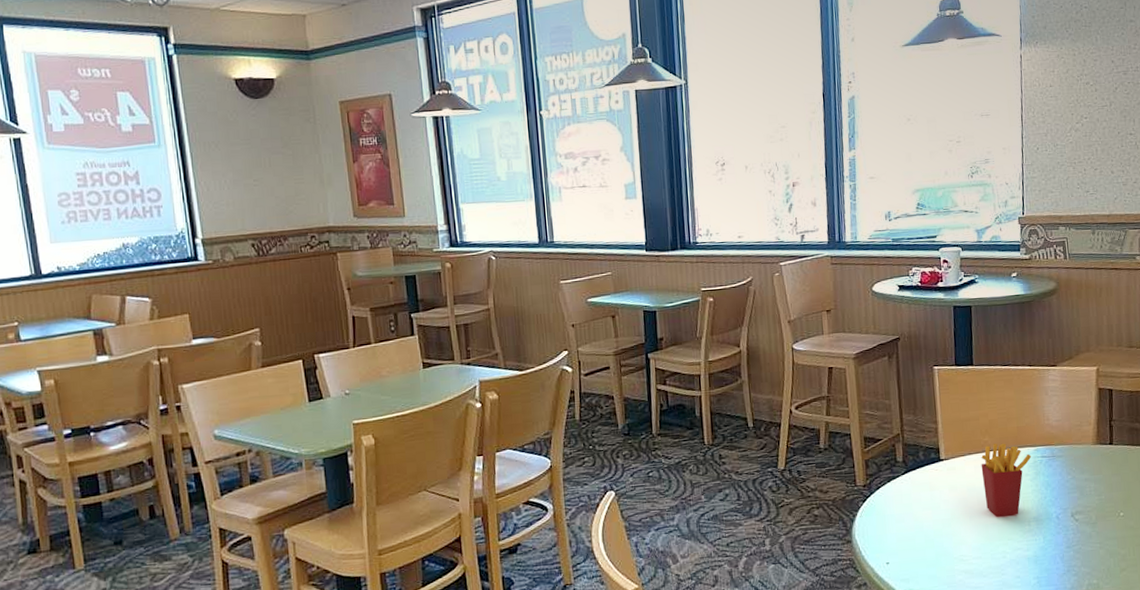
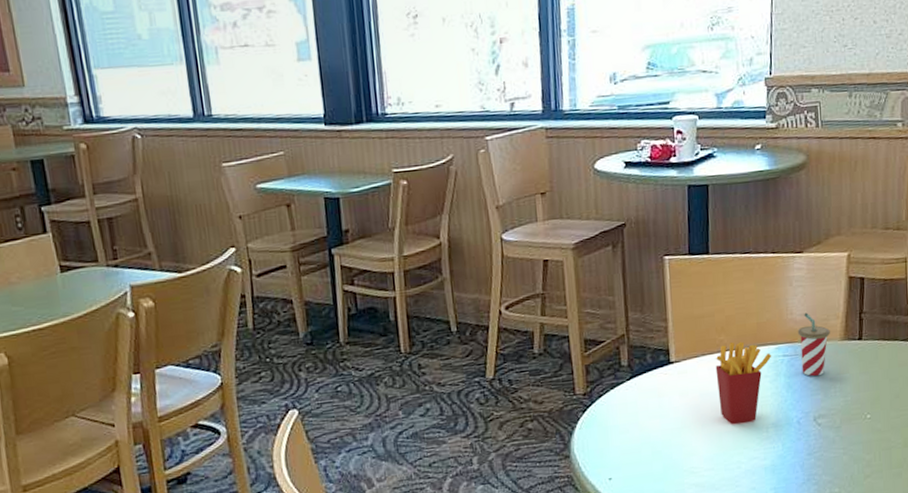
beverage cup: none [1054,419,1084,476] -> present [797,312,830,377]

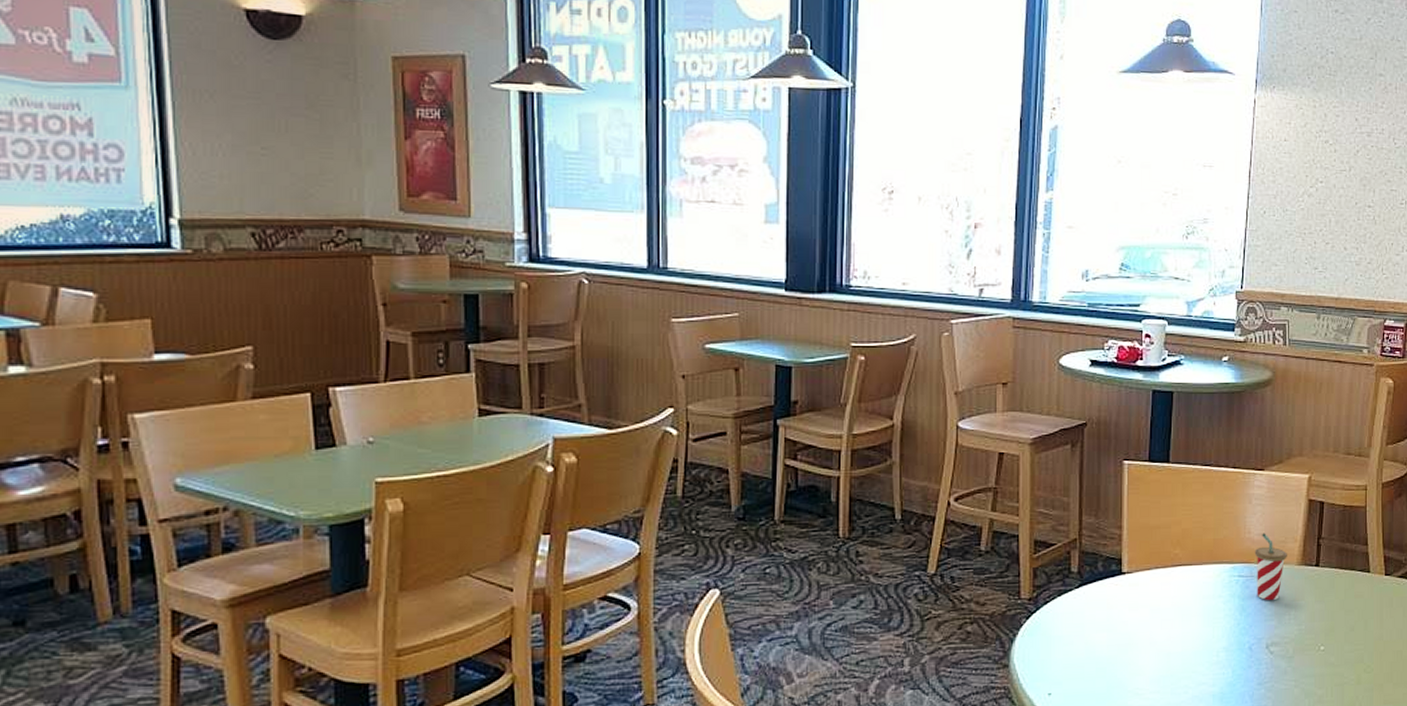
french fries: present [715,341,772,424] -> none [1168,557,1227,645]

